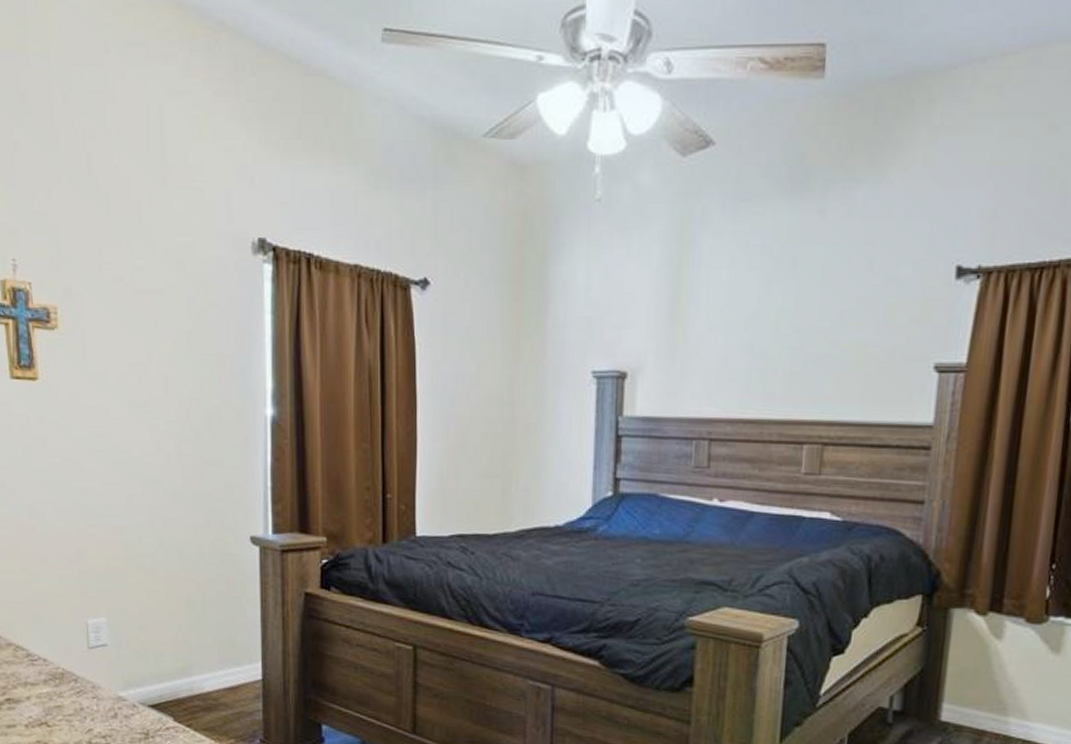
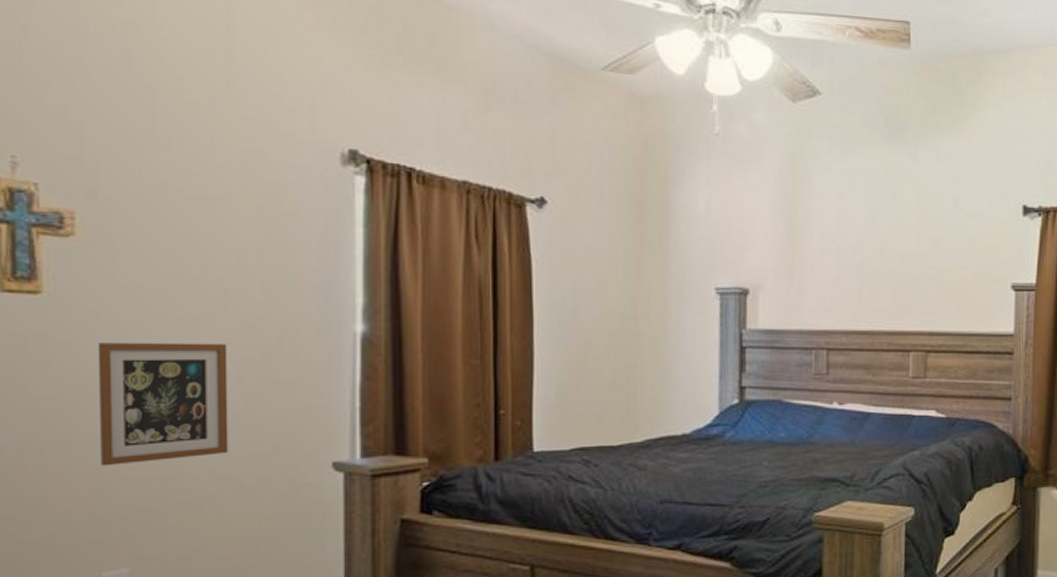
picture frame: none [77,423,172,530] -> present [97,342,229,466]

